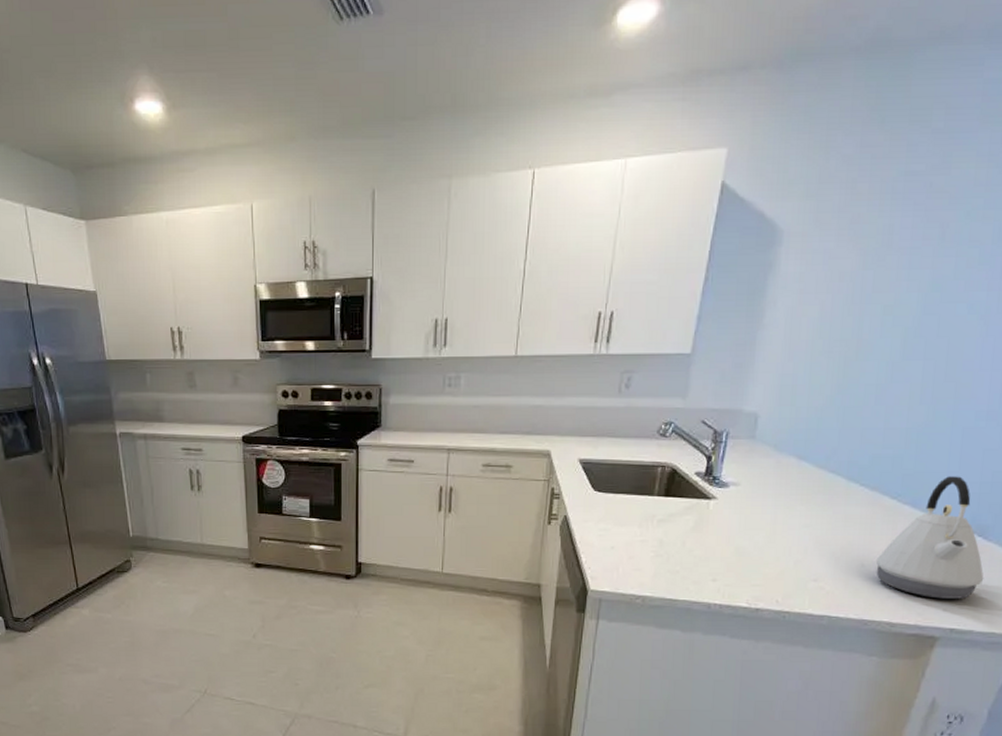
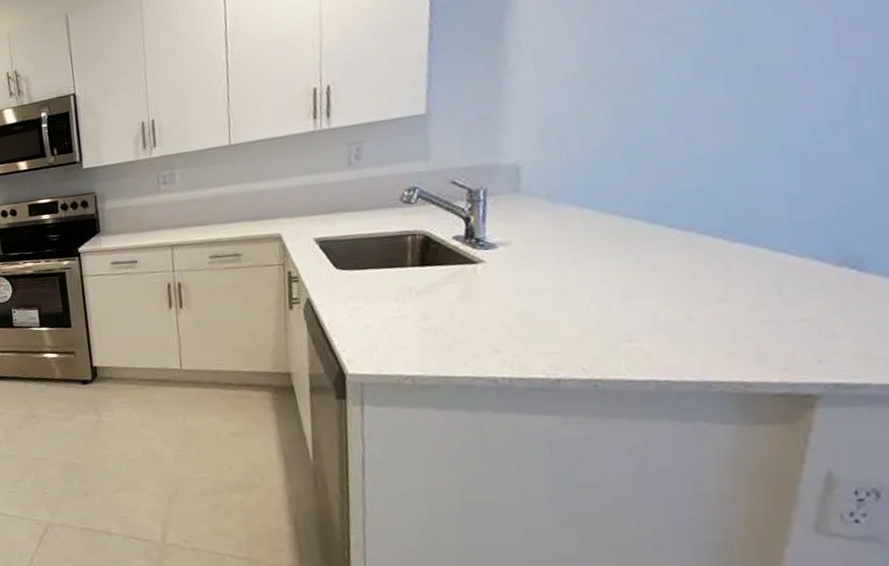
kettle: present [875,476,984,599] -> none [707,201,871,349]

